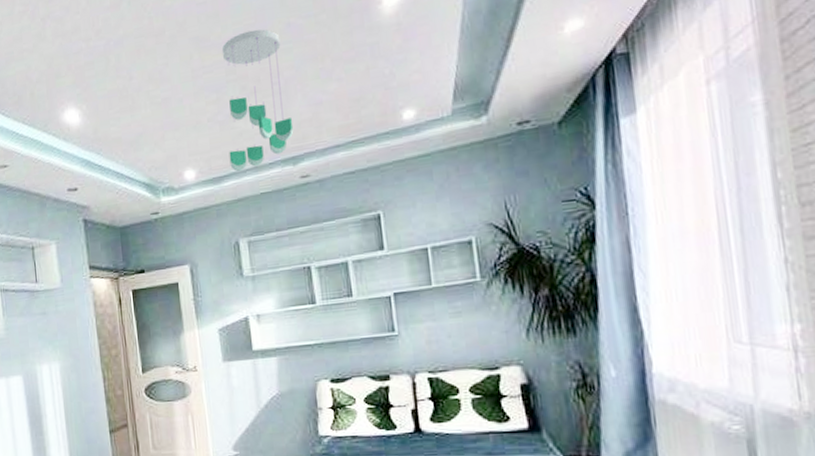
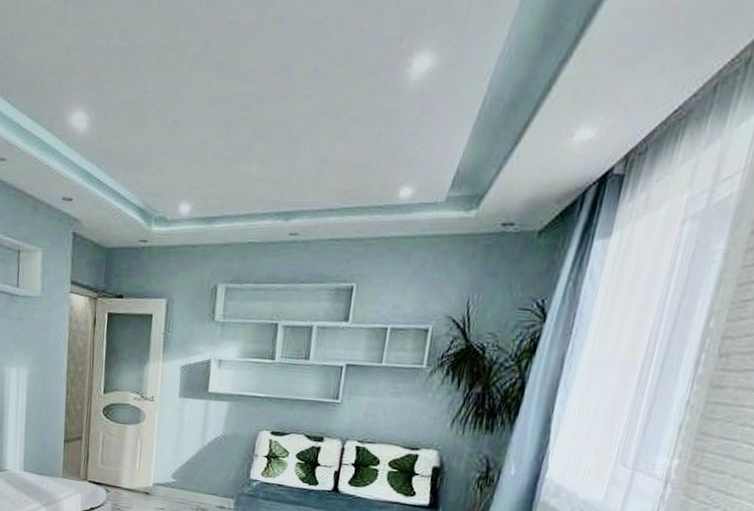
ceiling mobile: present [221,29,294,171] -> none [225,66,303,215]

